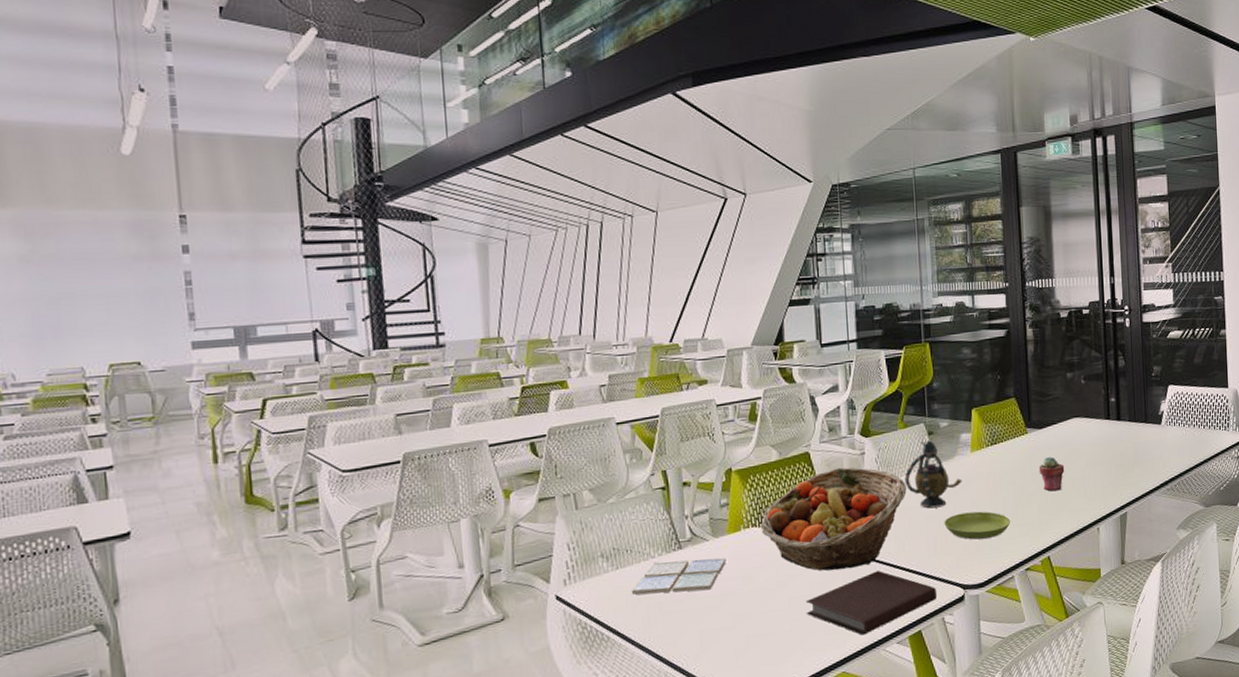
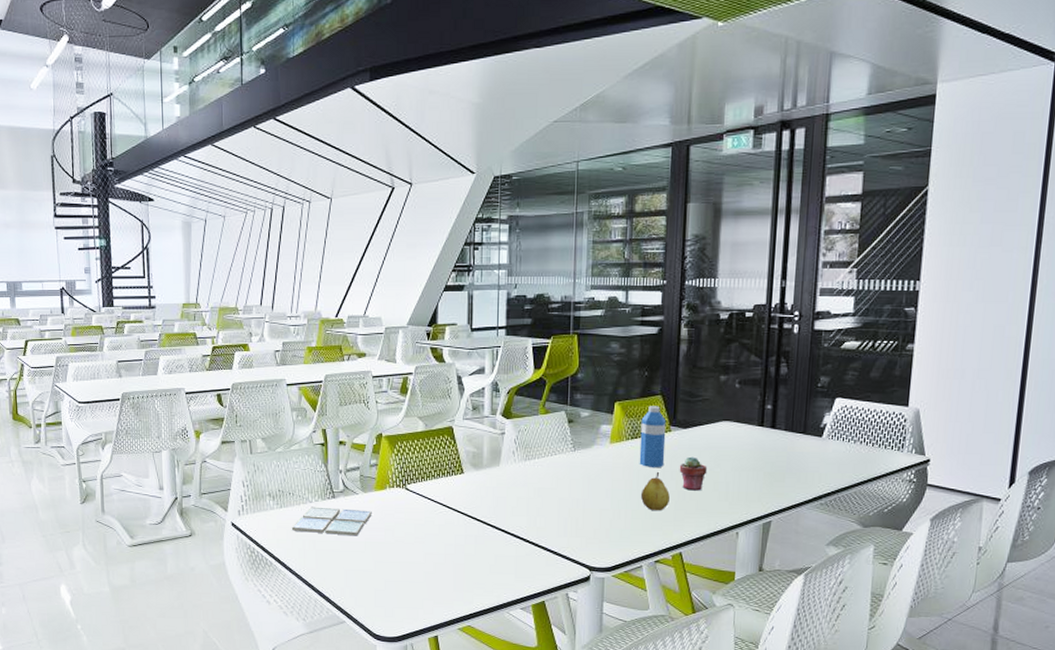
fruit basket: present [760,467,907,571] -> none [403,444,542,536]
notebook: present [805,571,938,635] -> none [439,542,564,597]
teapot: present [904,440,963,509] -> none [541,427,599,492]
saucer: present [944,511,1011,540] -> none [576,500,645,527]
water bottle: none [998,408,1025,473] -> present [639,406,667,467]
fruit: none [1005,476,1033,516] -> present [640,472,670,510]

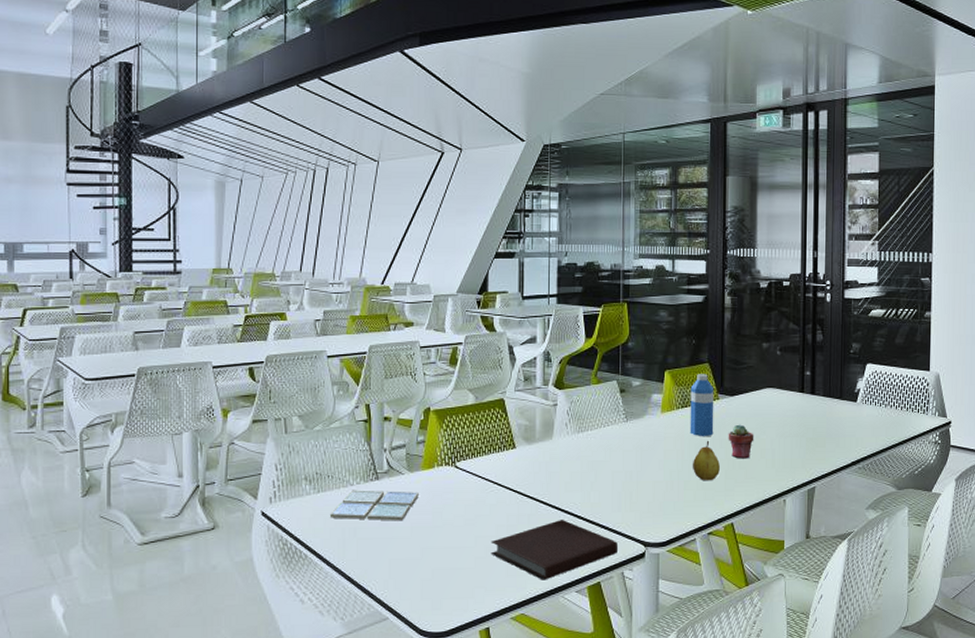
notebook: none [439,542,564,597] -> present [490,520,619,580]

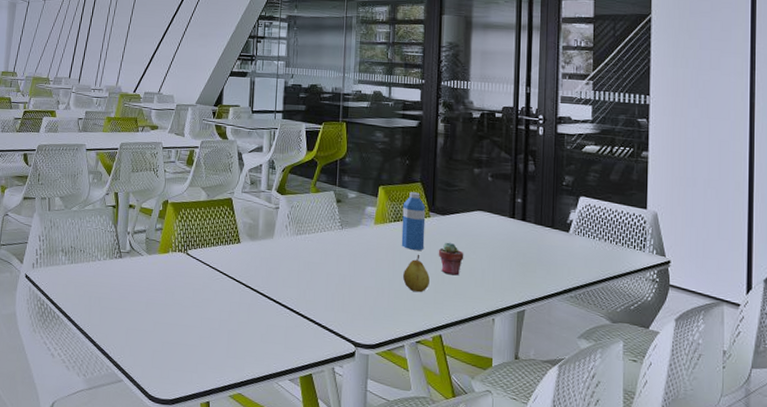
drink coaster: present [329,490,419,521] -> none [79,264,155,296]
notebook: present [490,520,619,580] -> none [214,312,330,366]

